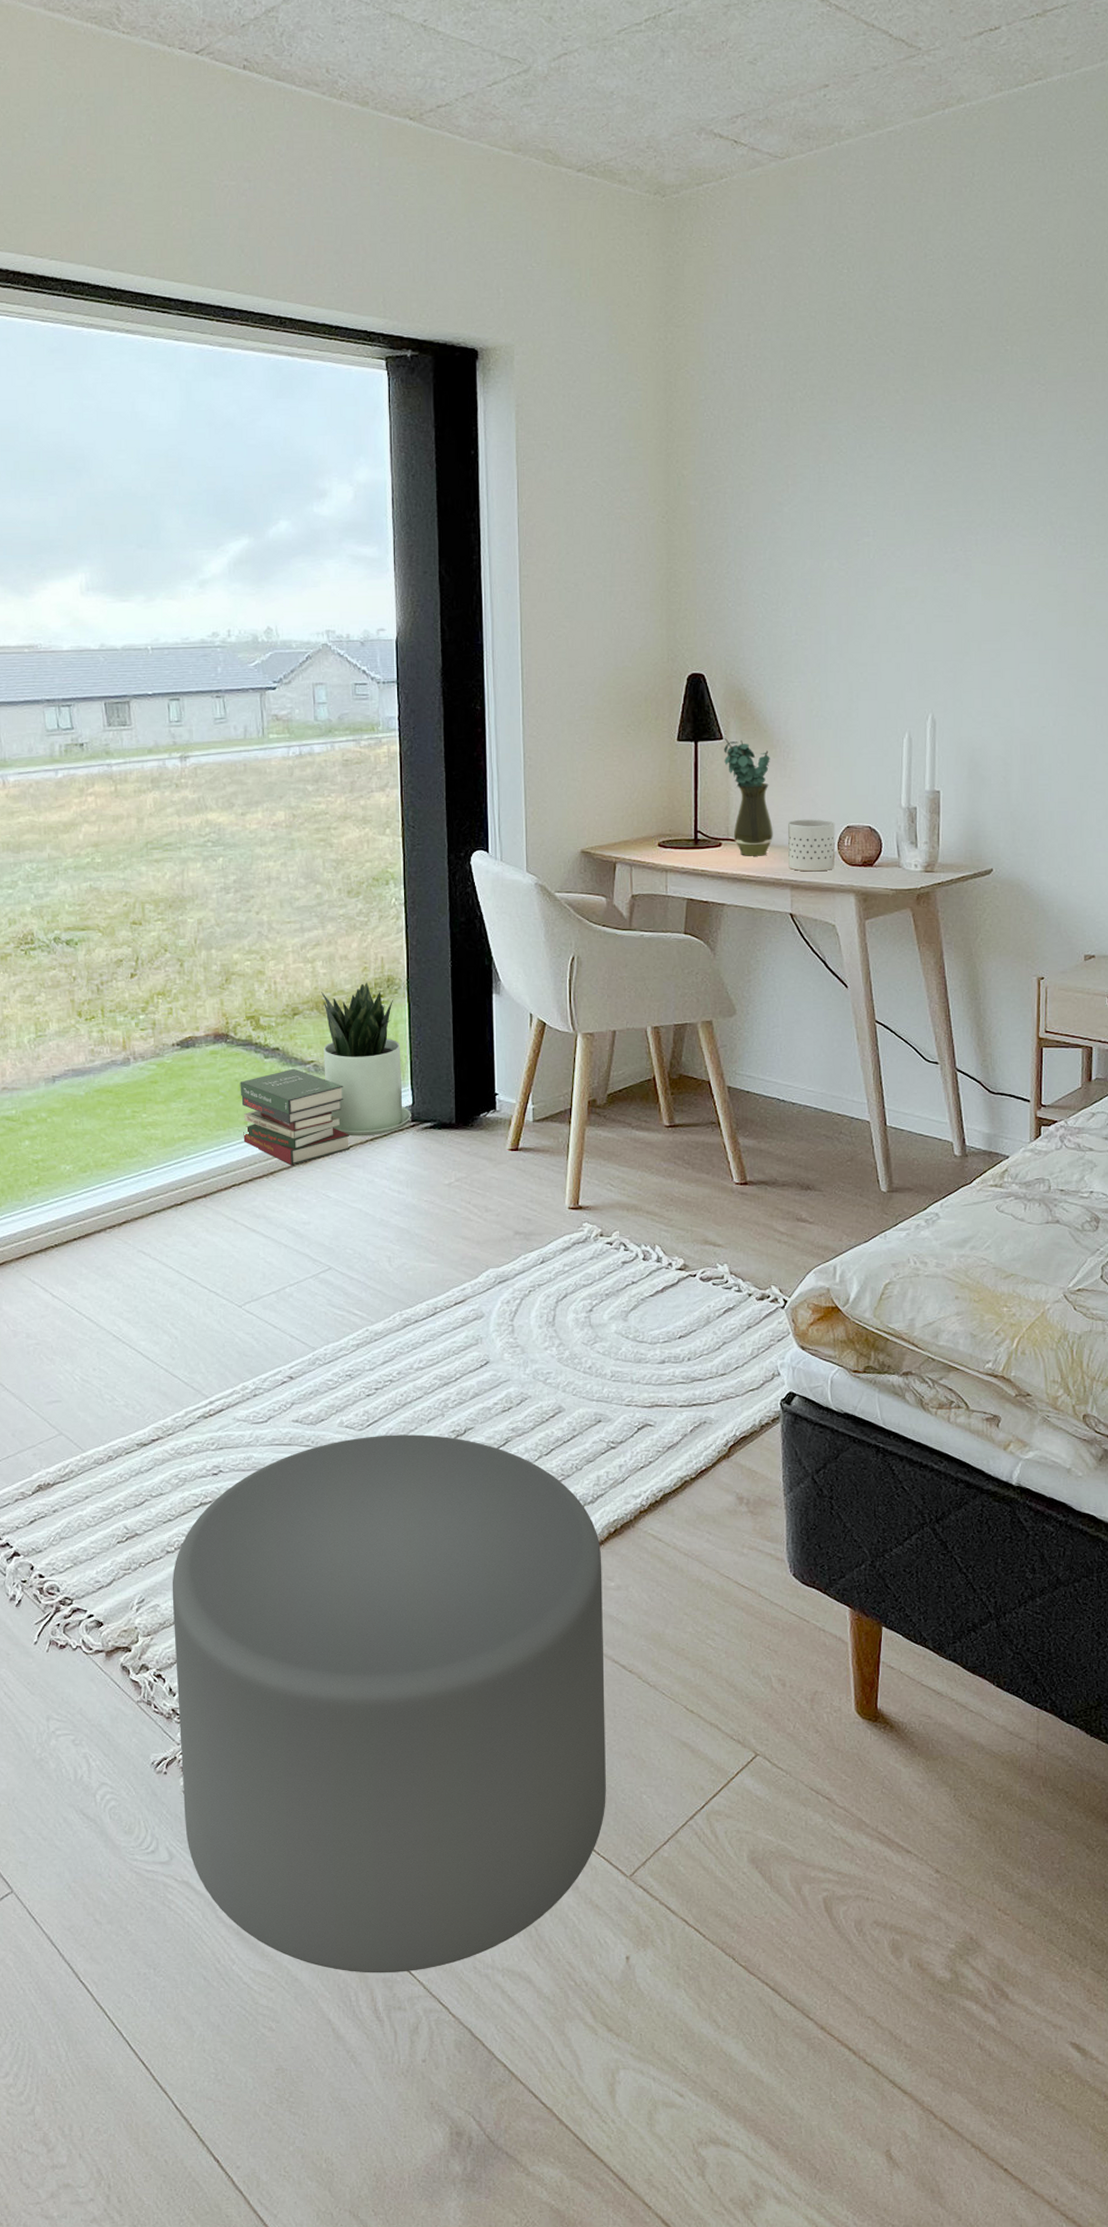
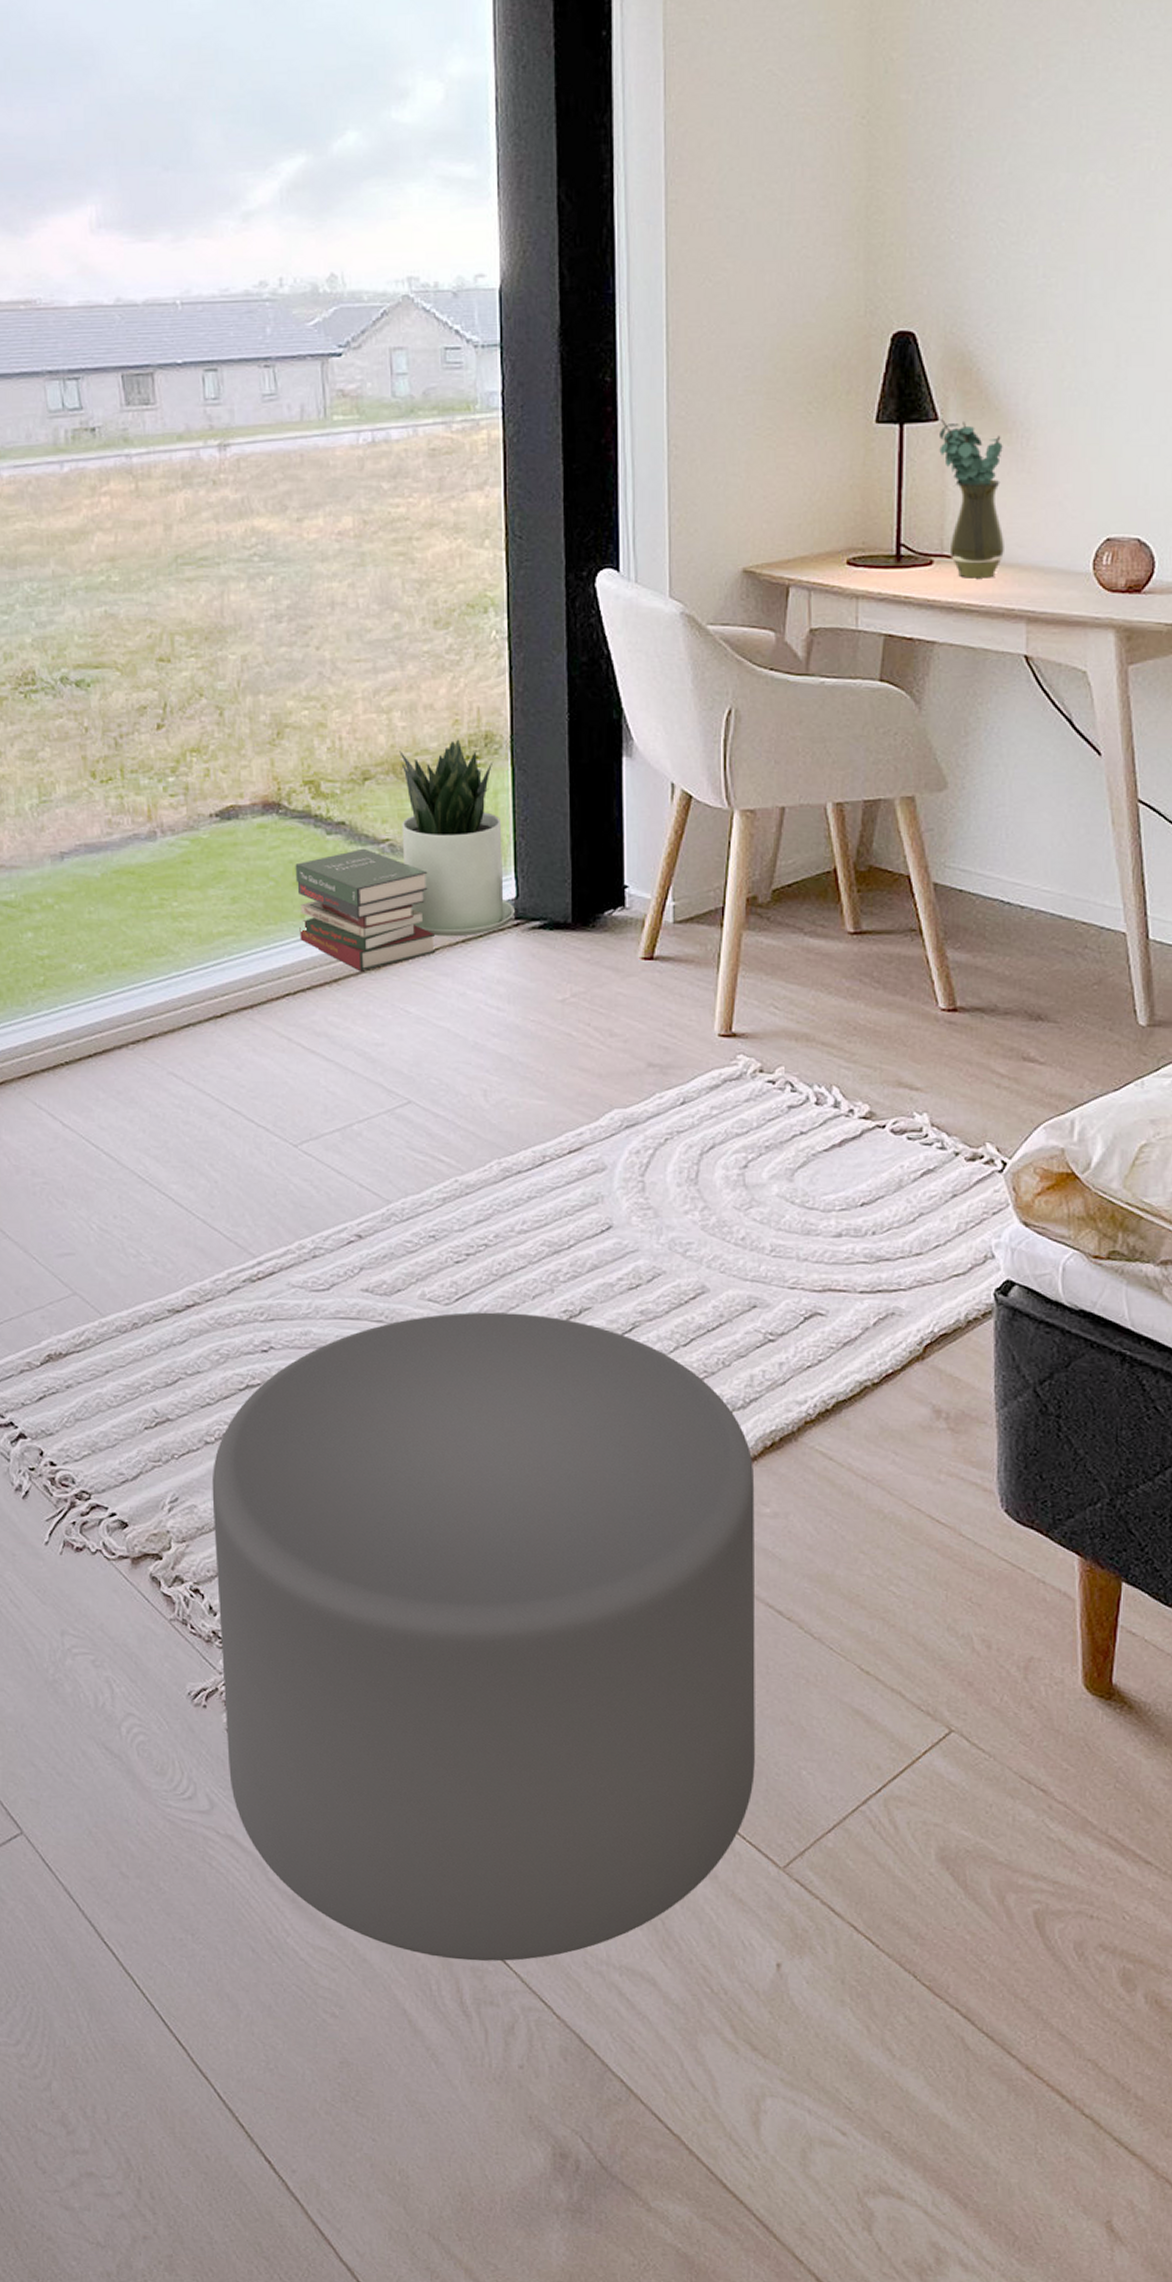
mug: present [787,819,835,872] -> none [1024,528,1091,600]

